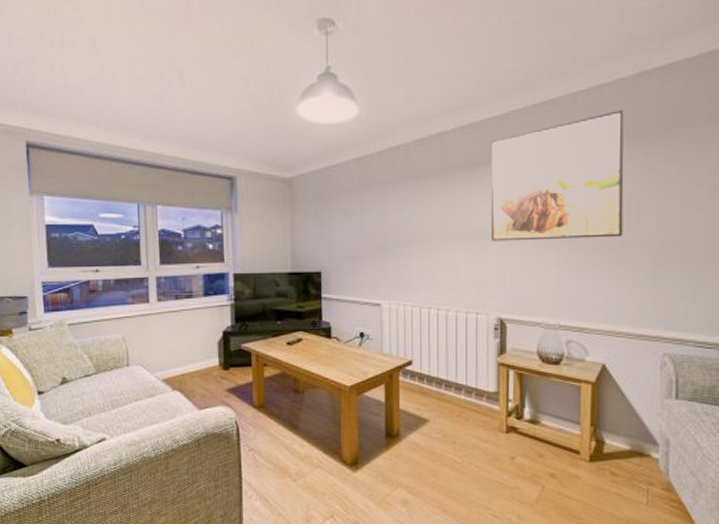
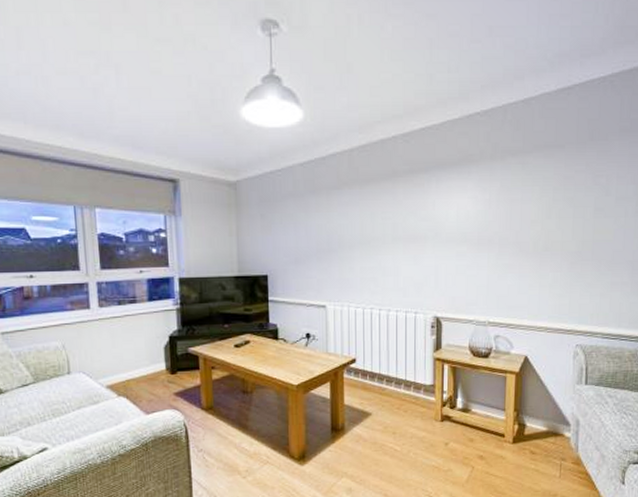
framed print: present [490,109,624,241] -> none [428,122,547,245]

